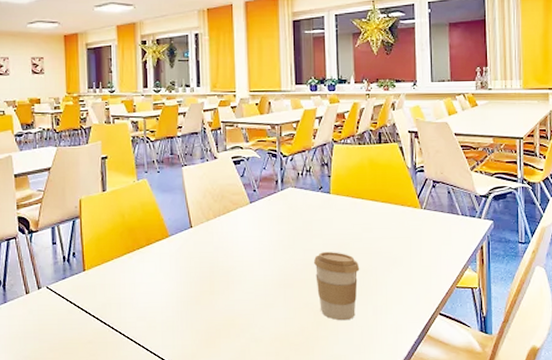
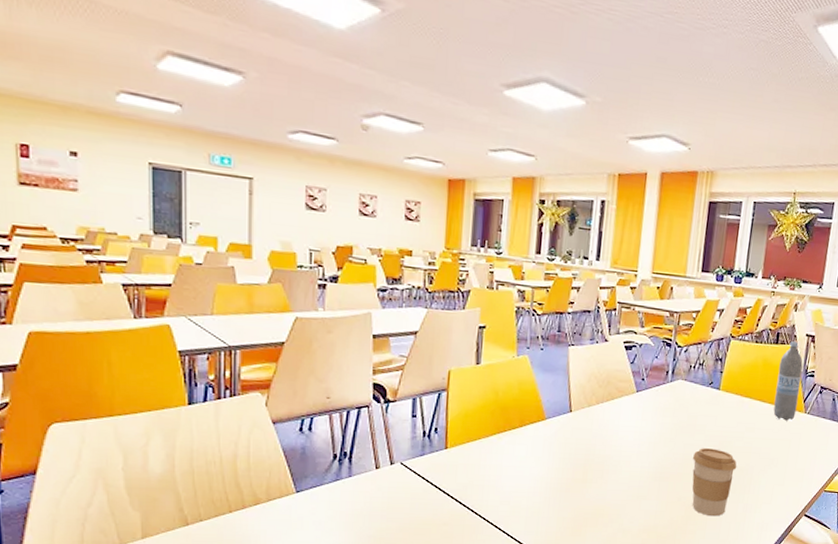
water bottle: none [386,139,412,218] -> present [773,341,803,421]

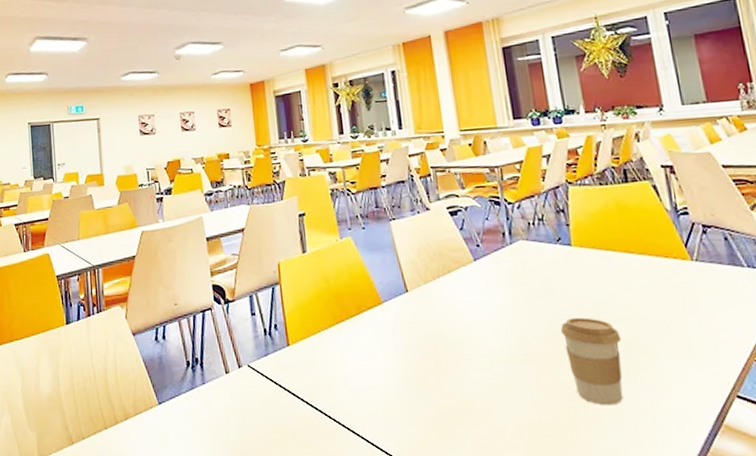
water bottle: present [773,341,803,421] -> none [637,176,680,273]

